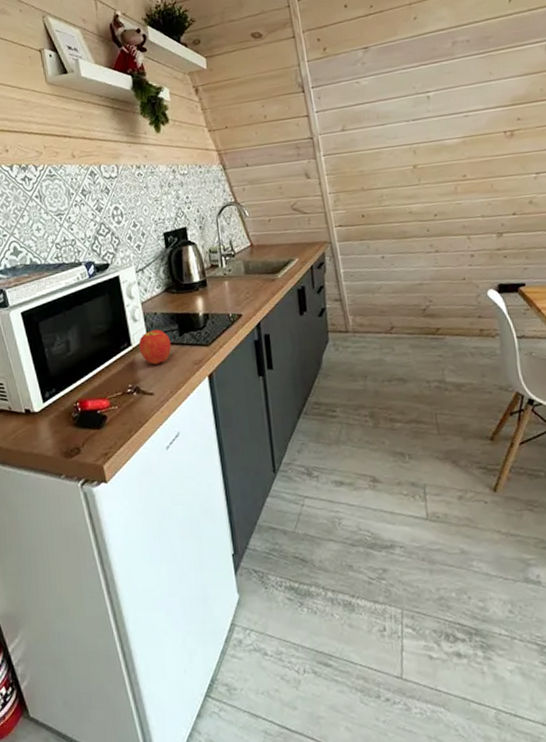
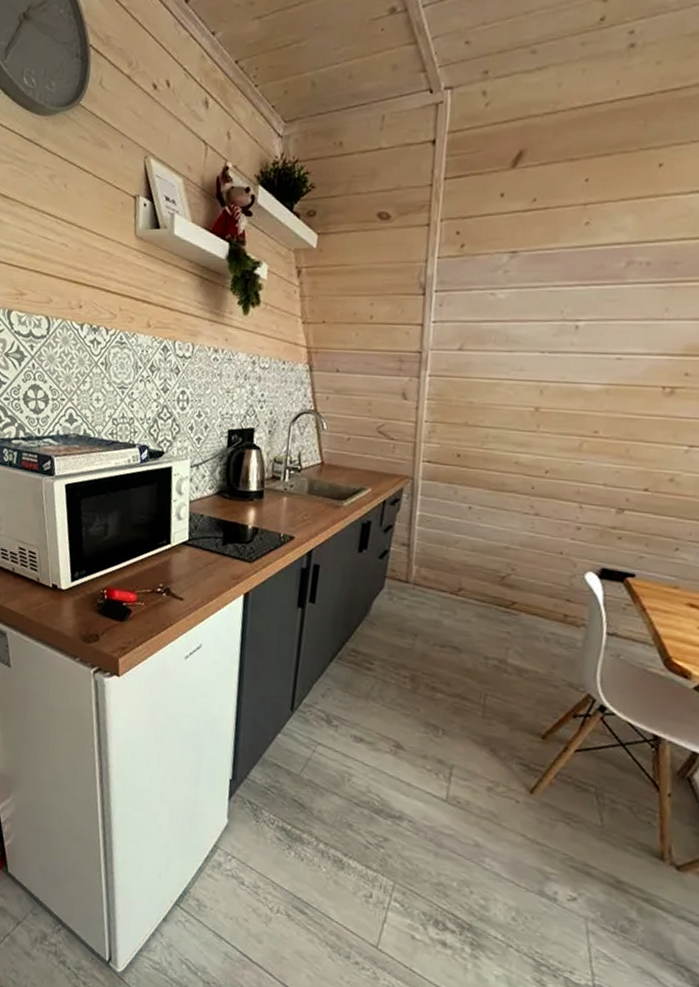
apple: present [139,329,172,364] -> none [177,532,213,570]

